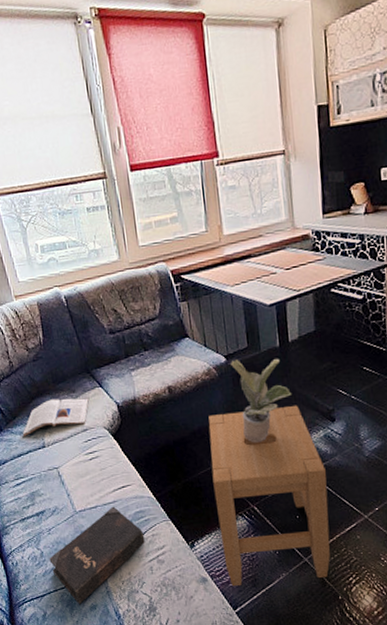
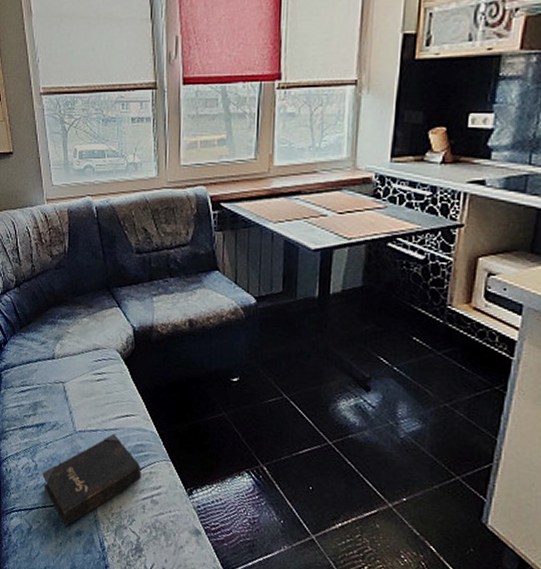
magazine: present [23,398,89,436] -> none [35,311,105,344]
stool: present [208,405,330,587] -> none [222,358,351,562]
potted plant: present [231,358,292,443] -> none [261,303,325,399]

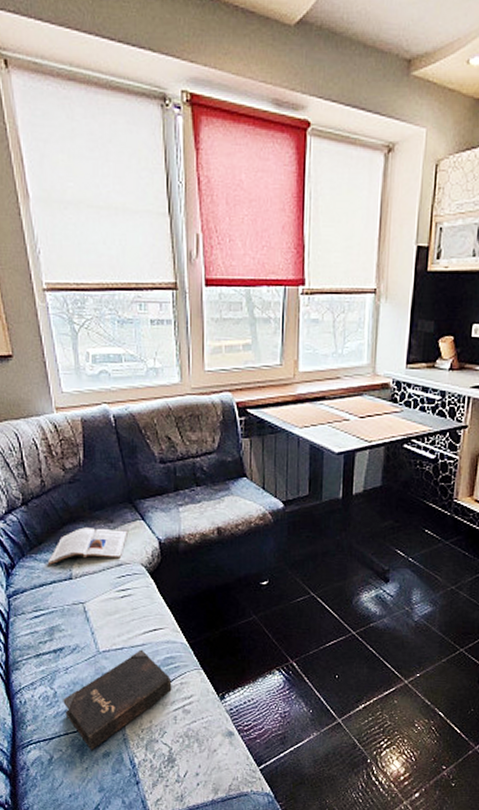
magazine: none [35,311,105,344] -> present [48,527,128,565]

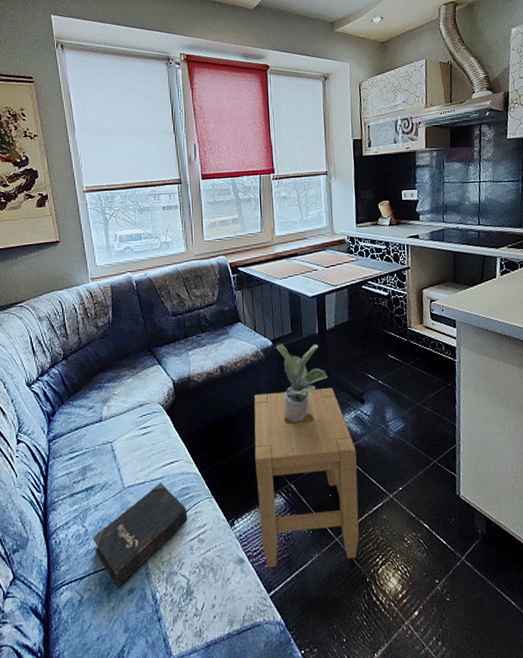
magazine: present [48,527,128,565] -> none [83,374,148,410]
stool: none [253,561,372,743] -> present [254,387,359,568]
potted plant: none [288,507,349,597] -> present [276,344,328,422]

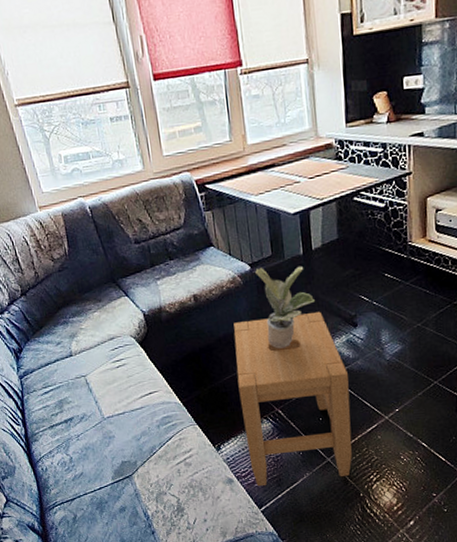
hardback book: present [93,482,188,589] -> none [78,412,173,508]

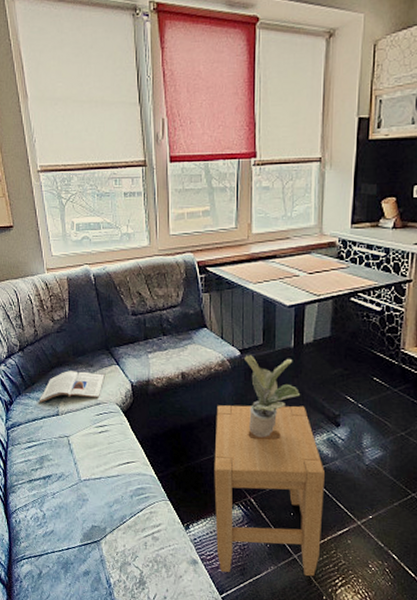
magazine: none [50,307,115,346] -> present [40,371,105,403]

